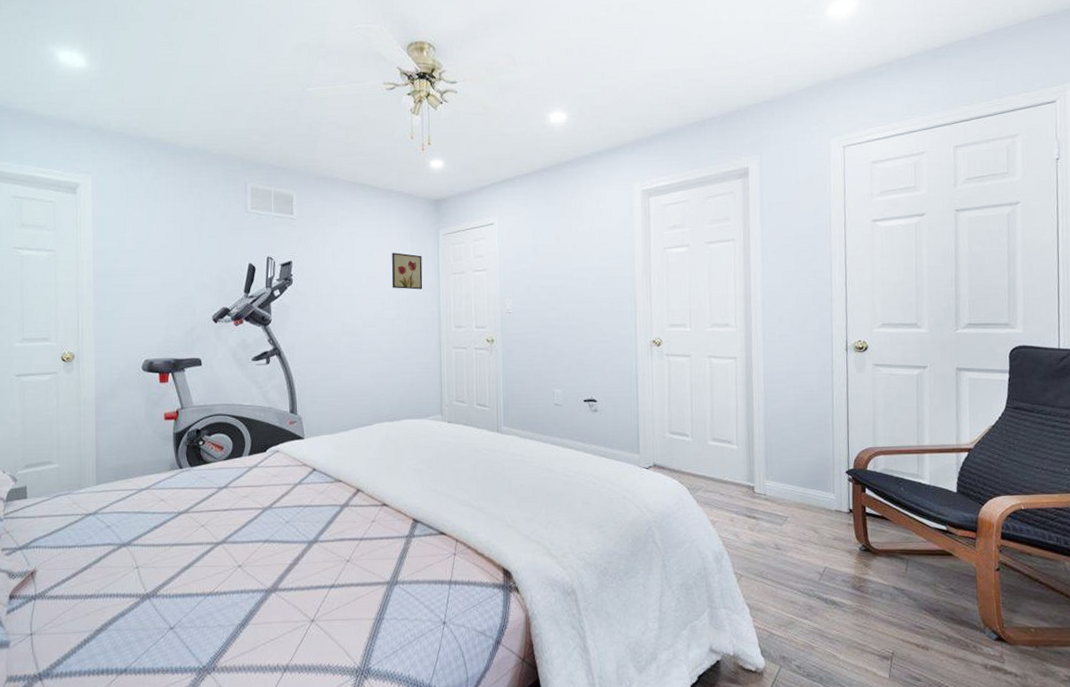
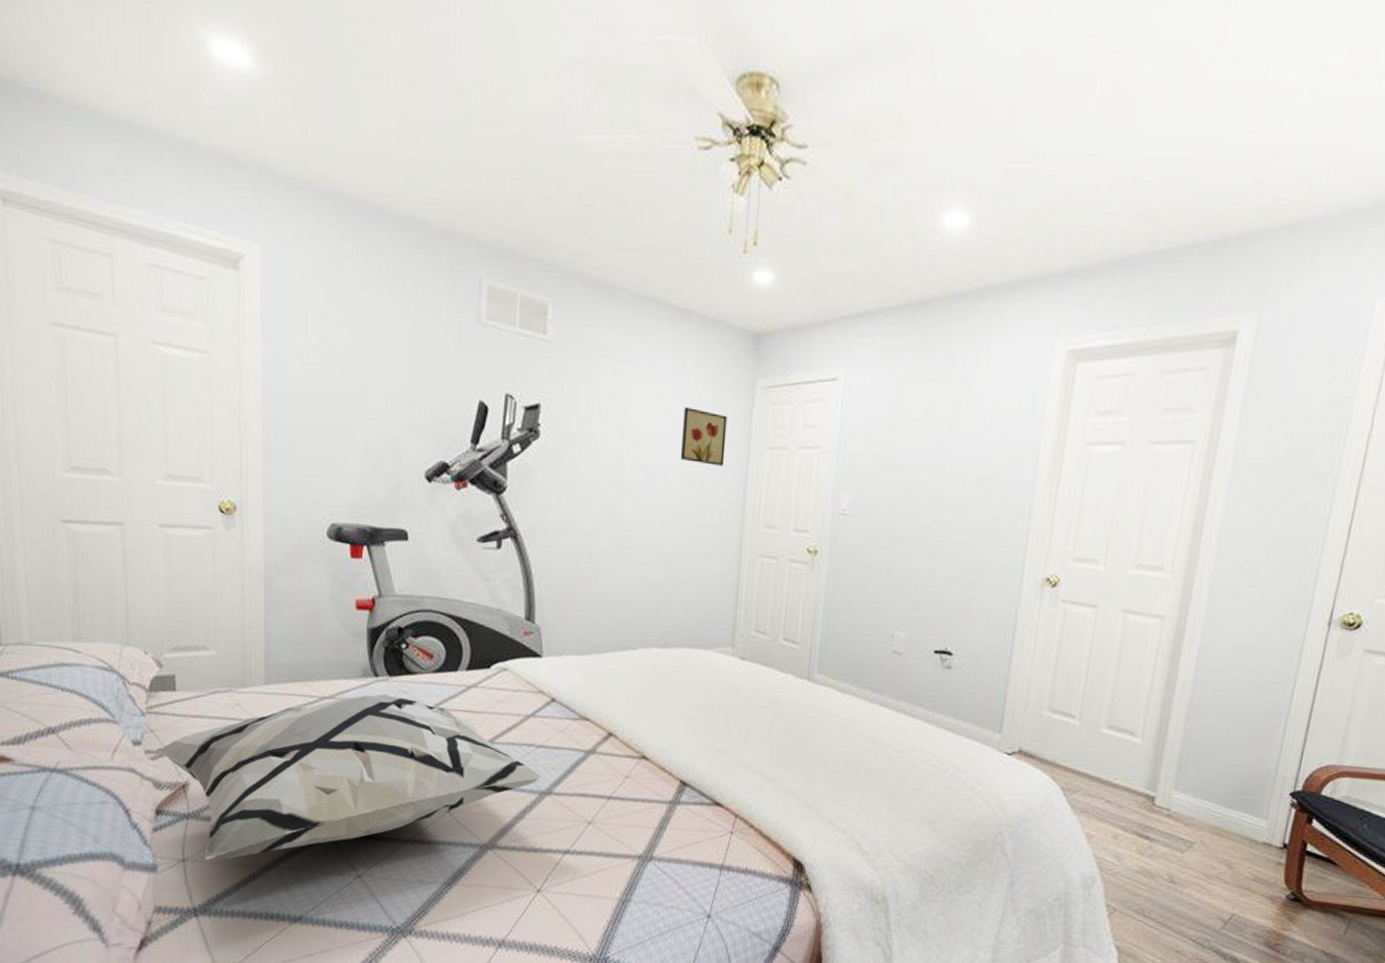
decorative pillow: none [11,481,311,632] -> present [157,694,544,860]

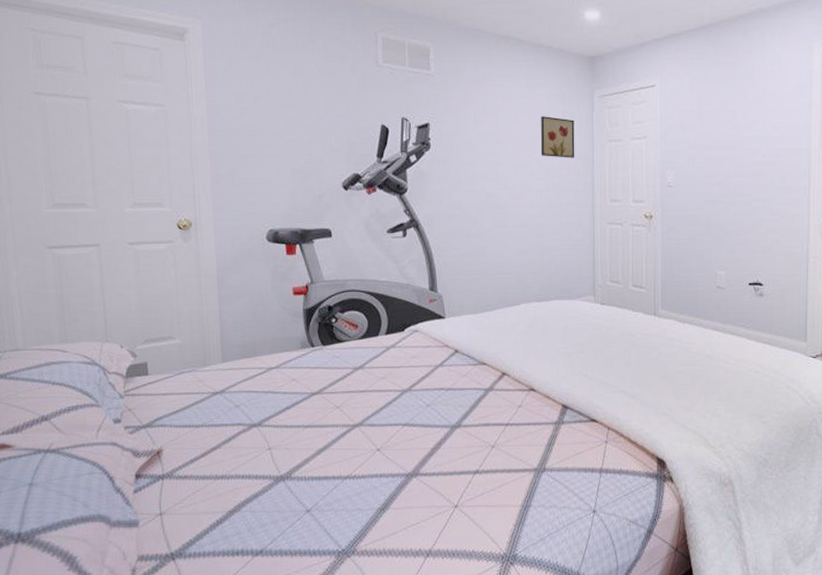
decorative pillow: present [157,694,544,860] -> none [134,360,453,512]

